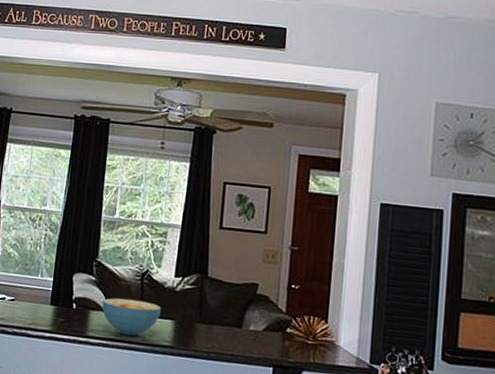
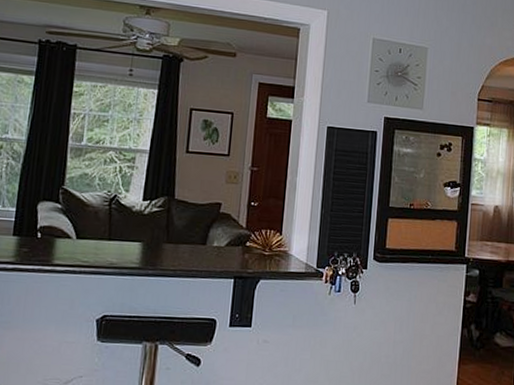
cereal bowl: present [102,298,162,336] -> none [68,224,130,261]

